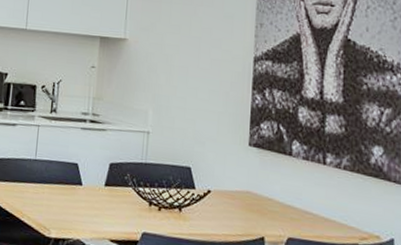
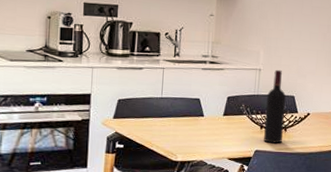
wine bottle: none [153,133,181,226] -> present [264,69,287,143]

